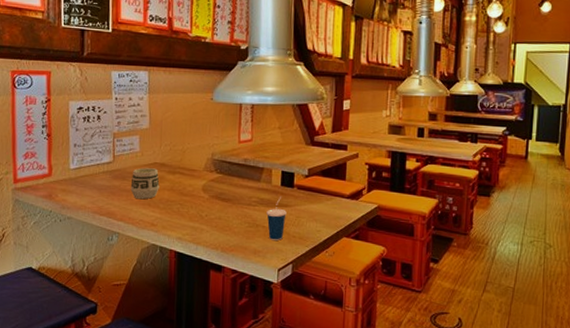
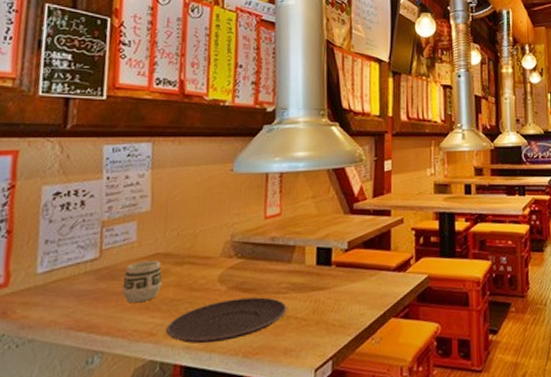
plate: none [163,205,257,238] -> present [165,297,287,344]
cup: present [266,196,287,240] -> none [299,277,324,333]

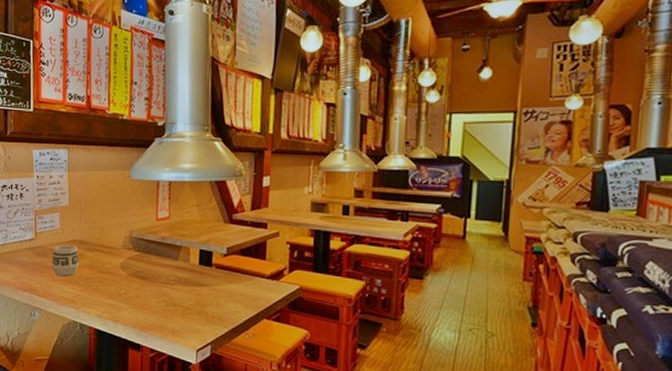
plate: present [165,297,287,344] -> none [82,283,175,316]

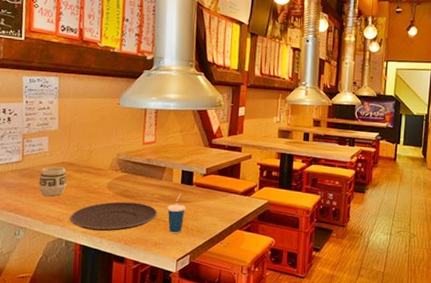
plate: none [82,283,175,316] -> present [69,201,158,232]
cup: none [185,275,205,321] -> present [167,193,186,233]

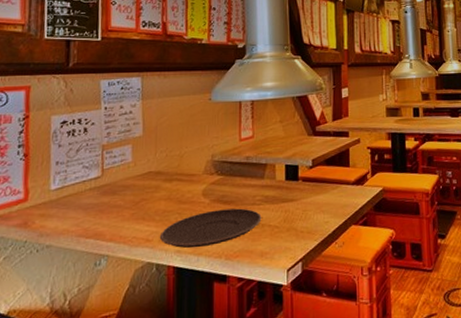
cup: present [38,166,67,197] -> none [121,178,155,215]
cup: present [167,193,186,233] -> none [272,190,293,239]

